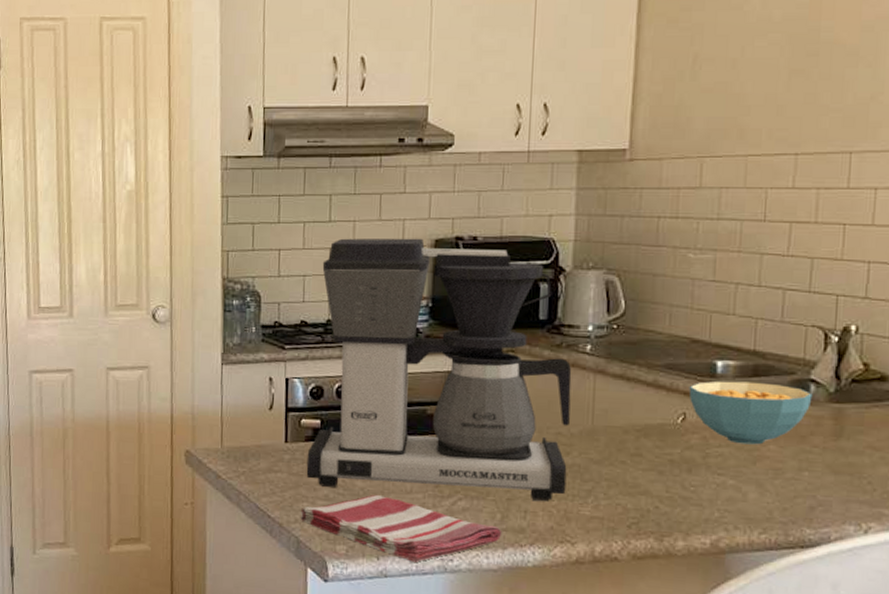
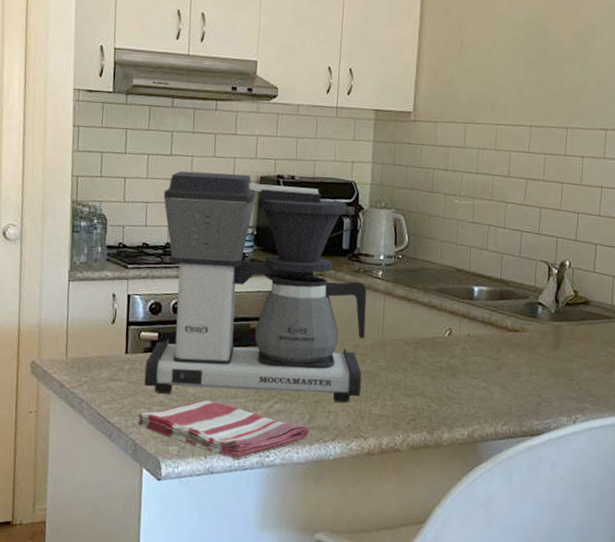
cereal bowl: present [689,380,813,445] -> none [454,302,540,354]

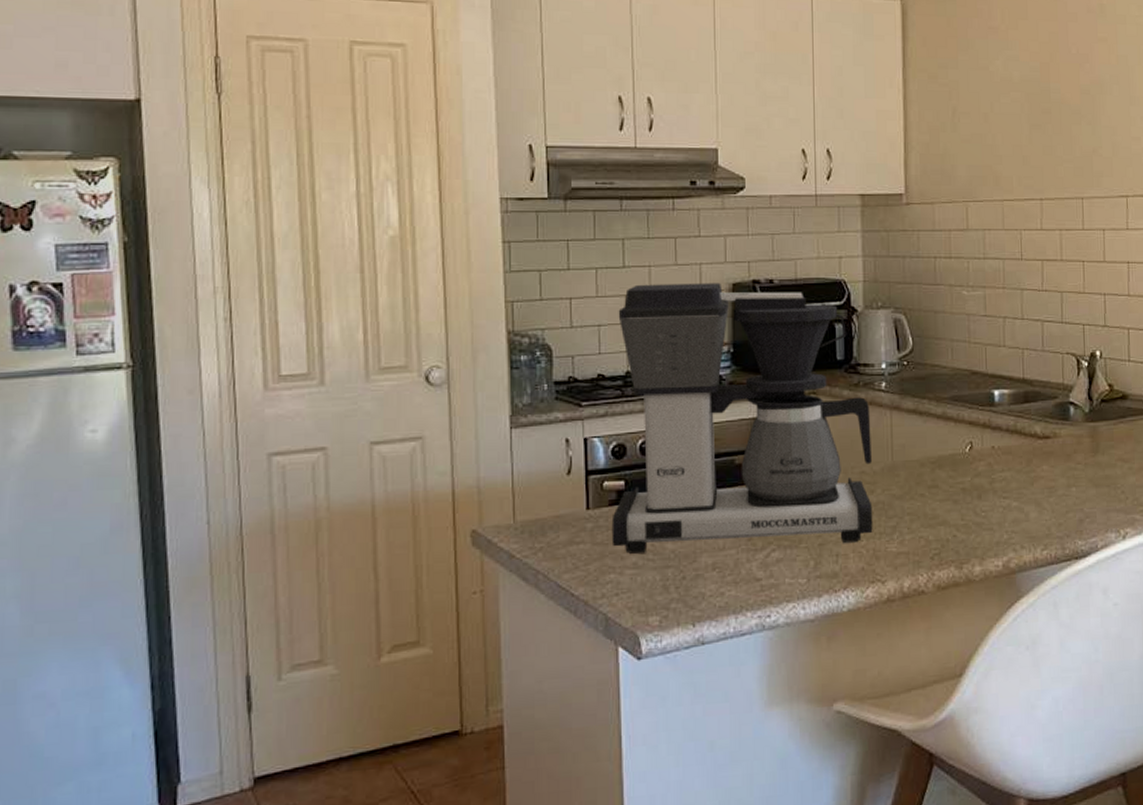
dish towel: present [137,399,310,460] -> none [607,555,817,625]

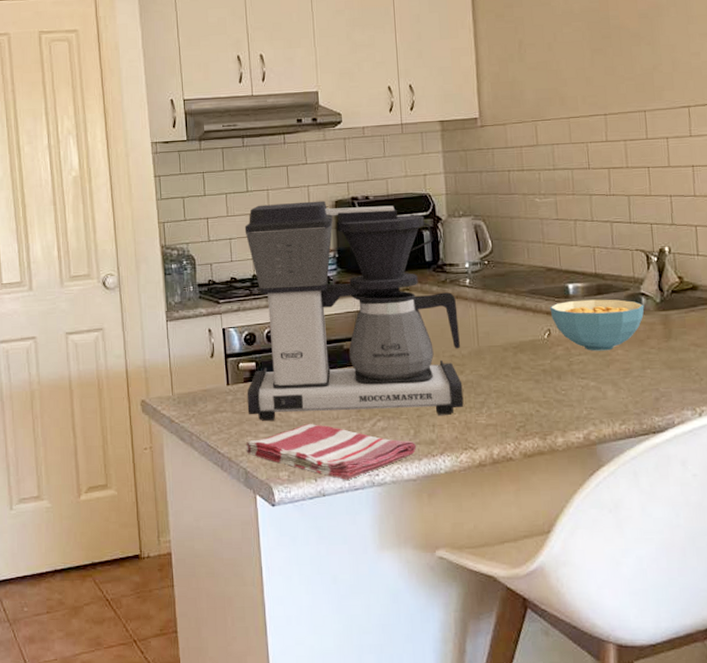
dish towel: none [607,555,817,625] -> present [245,423,417,481]
cereal bowl: none [973,408,1073,467] -> present [550,299,645,351]

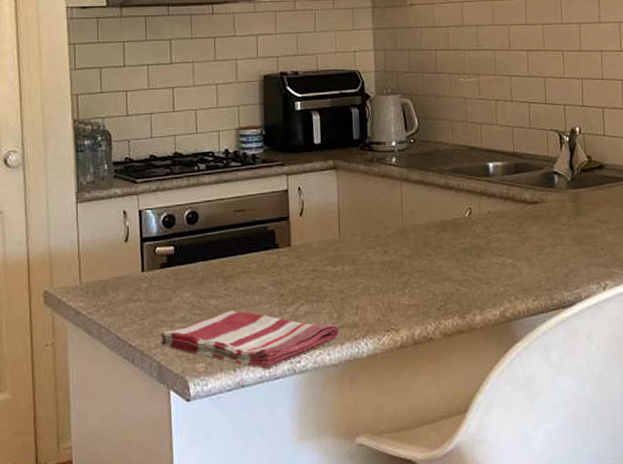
coffee maker: present [244,201,464,421] -> none [163,75,387,309]
cereal bowl: present [550,299,645,351] -> none [471,177,557,229]

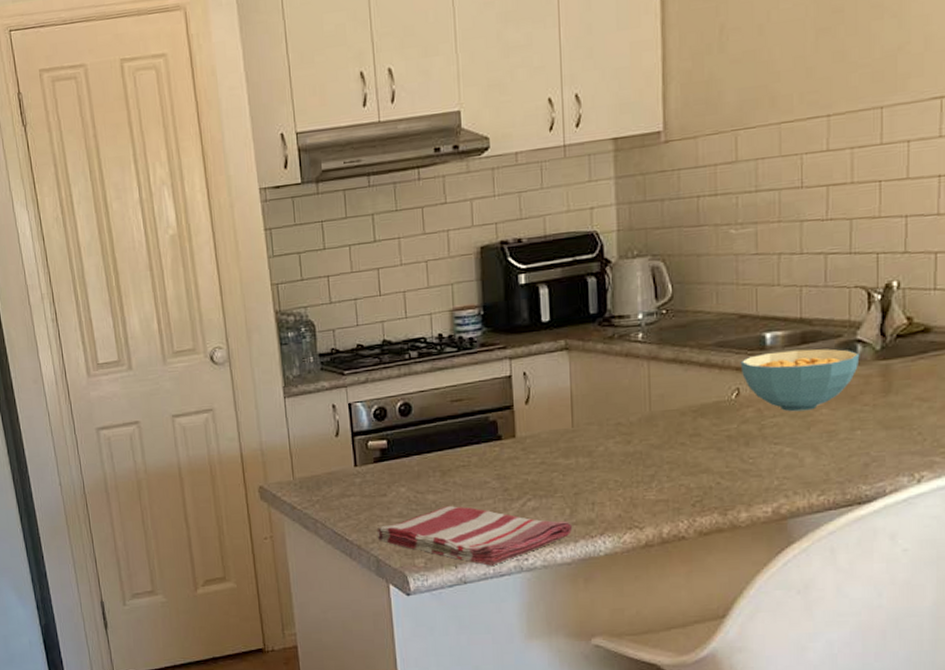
cereal bowl: none [471,177,557,229] -> present [740,348,860,412]

